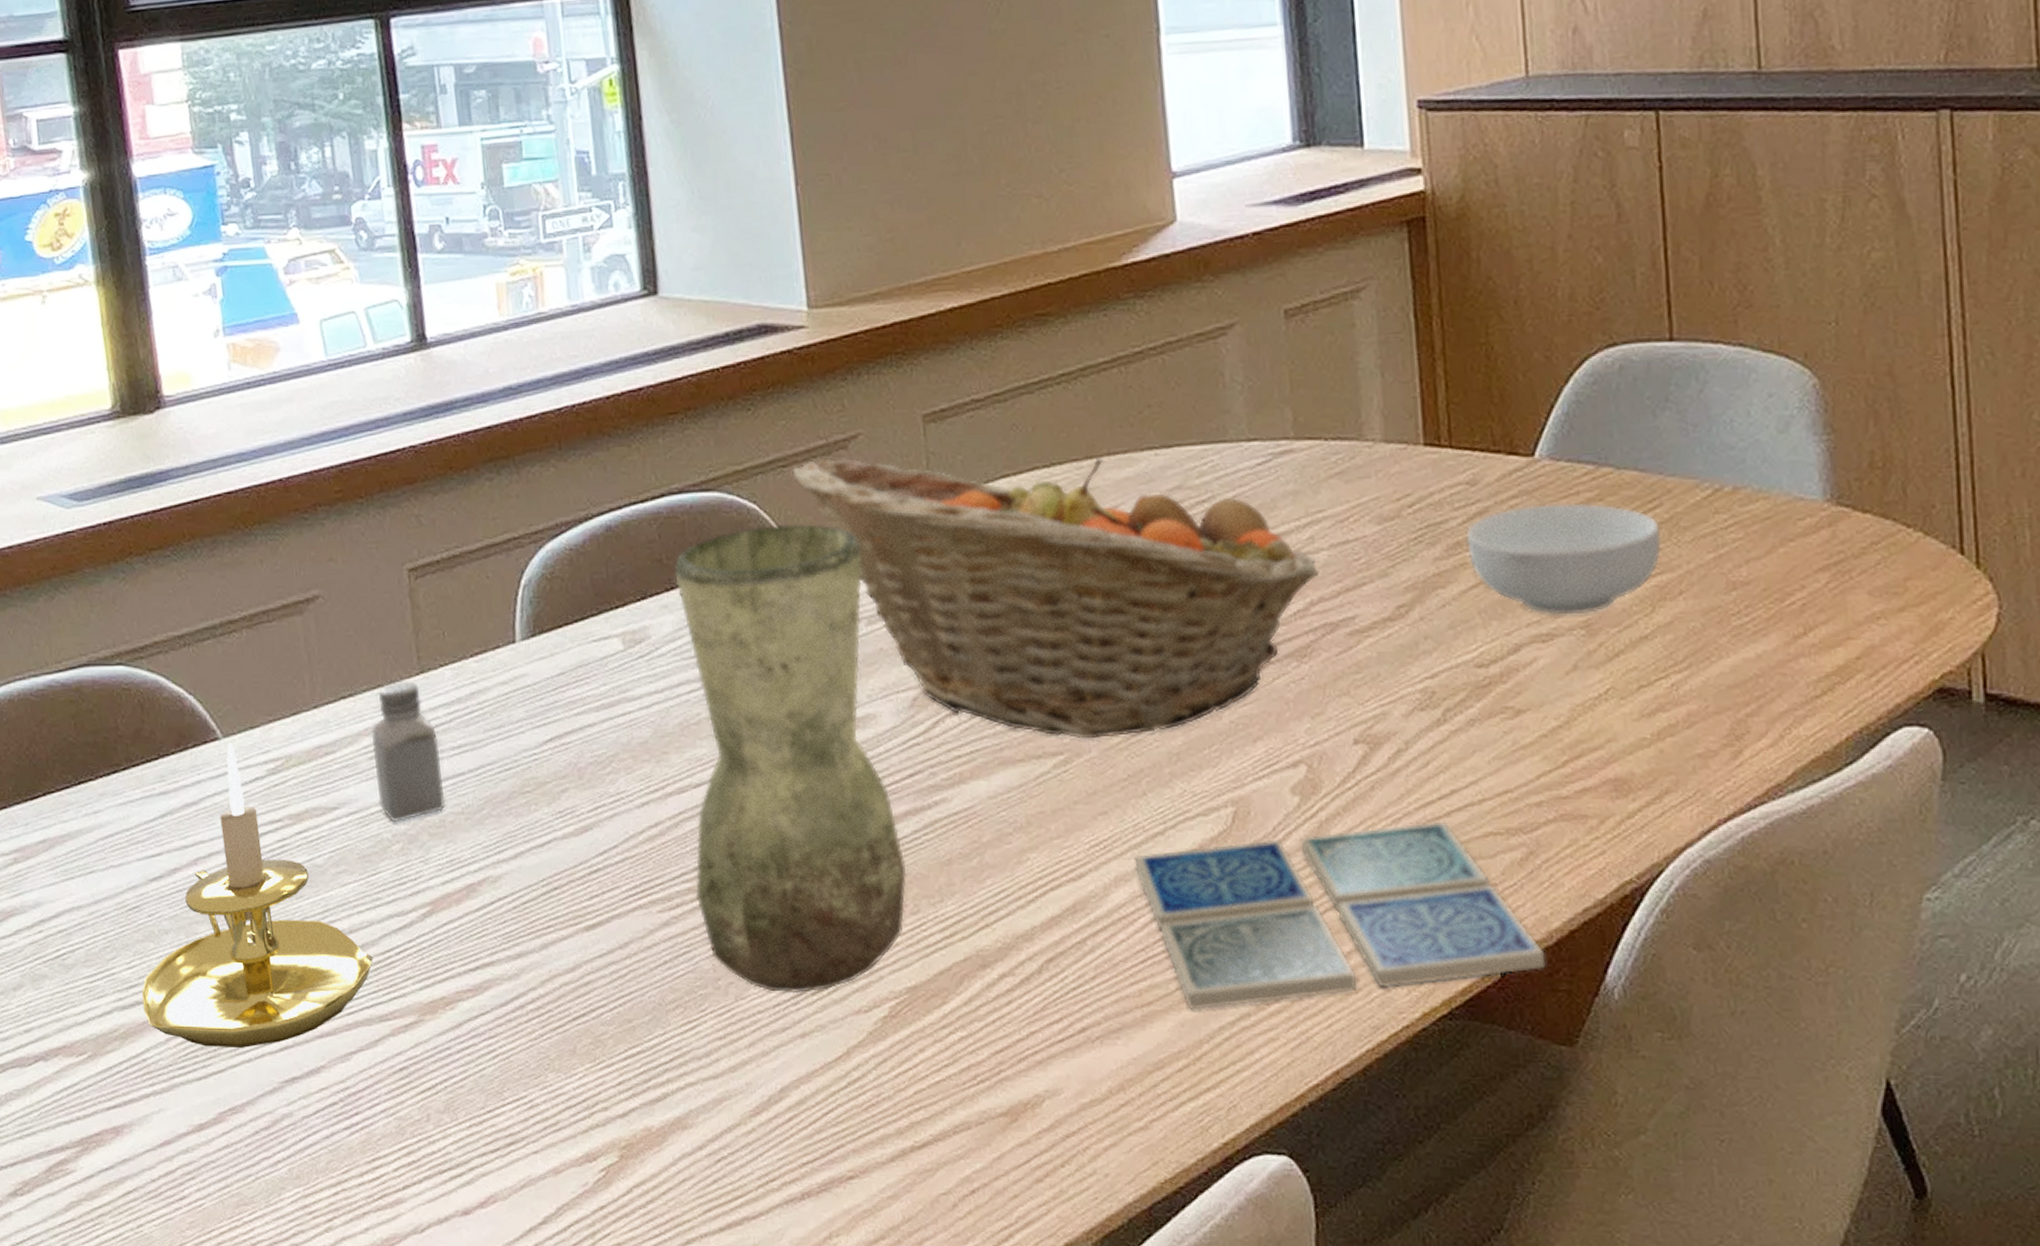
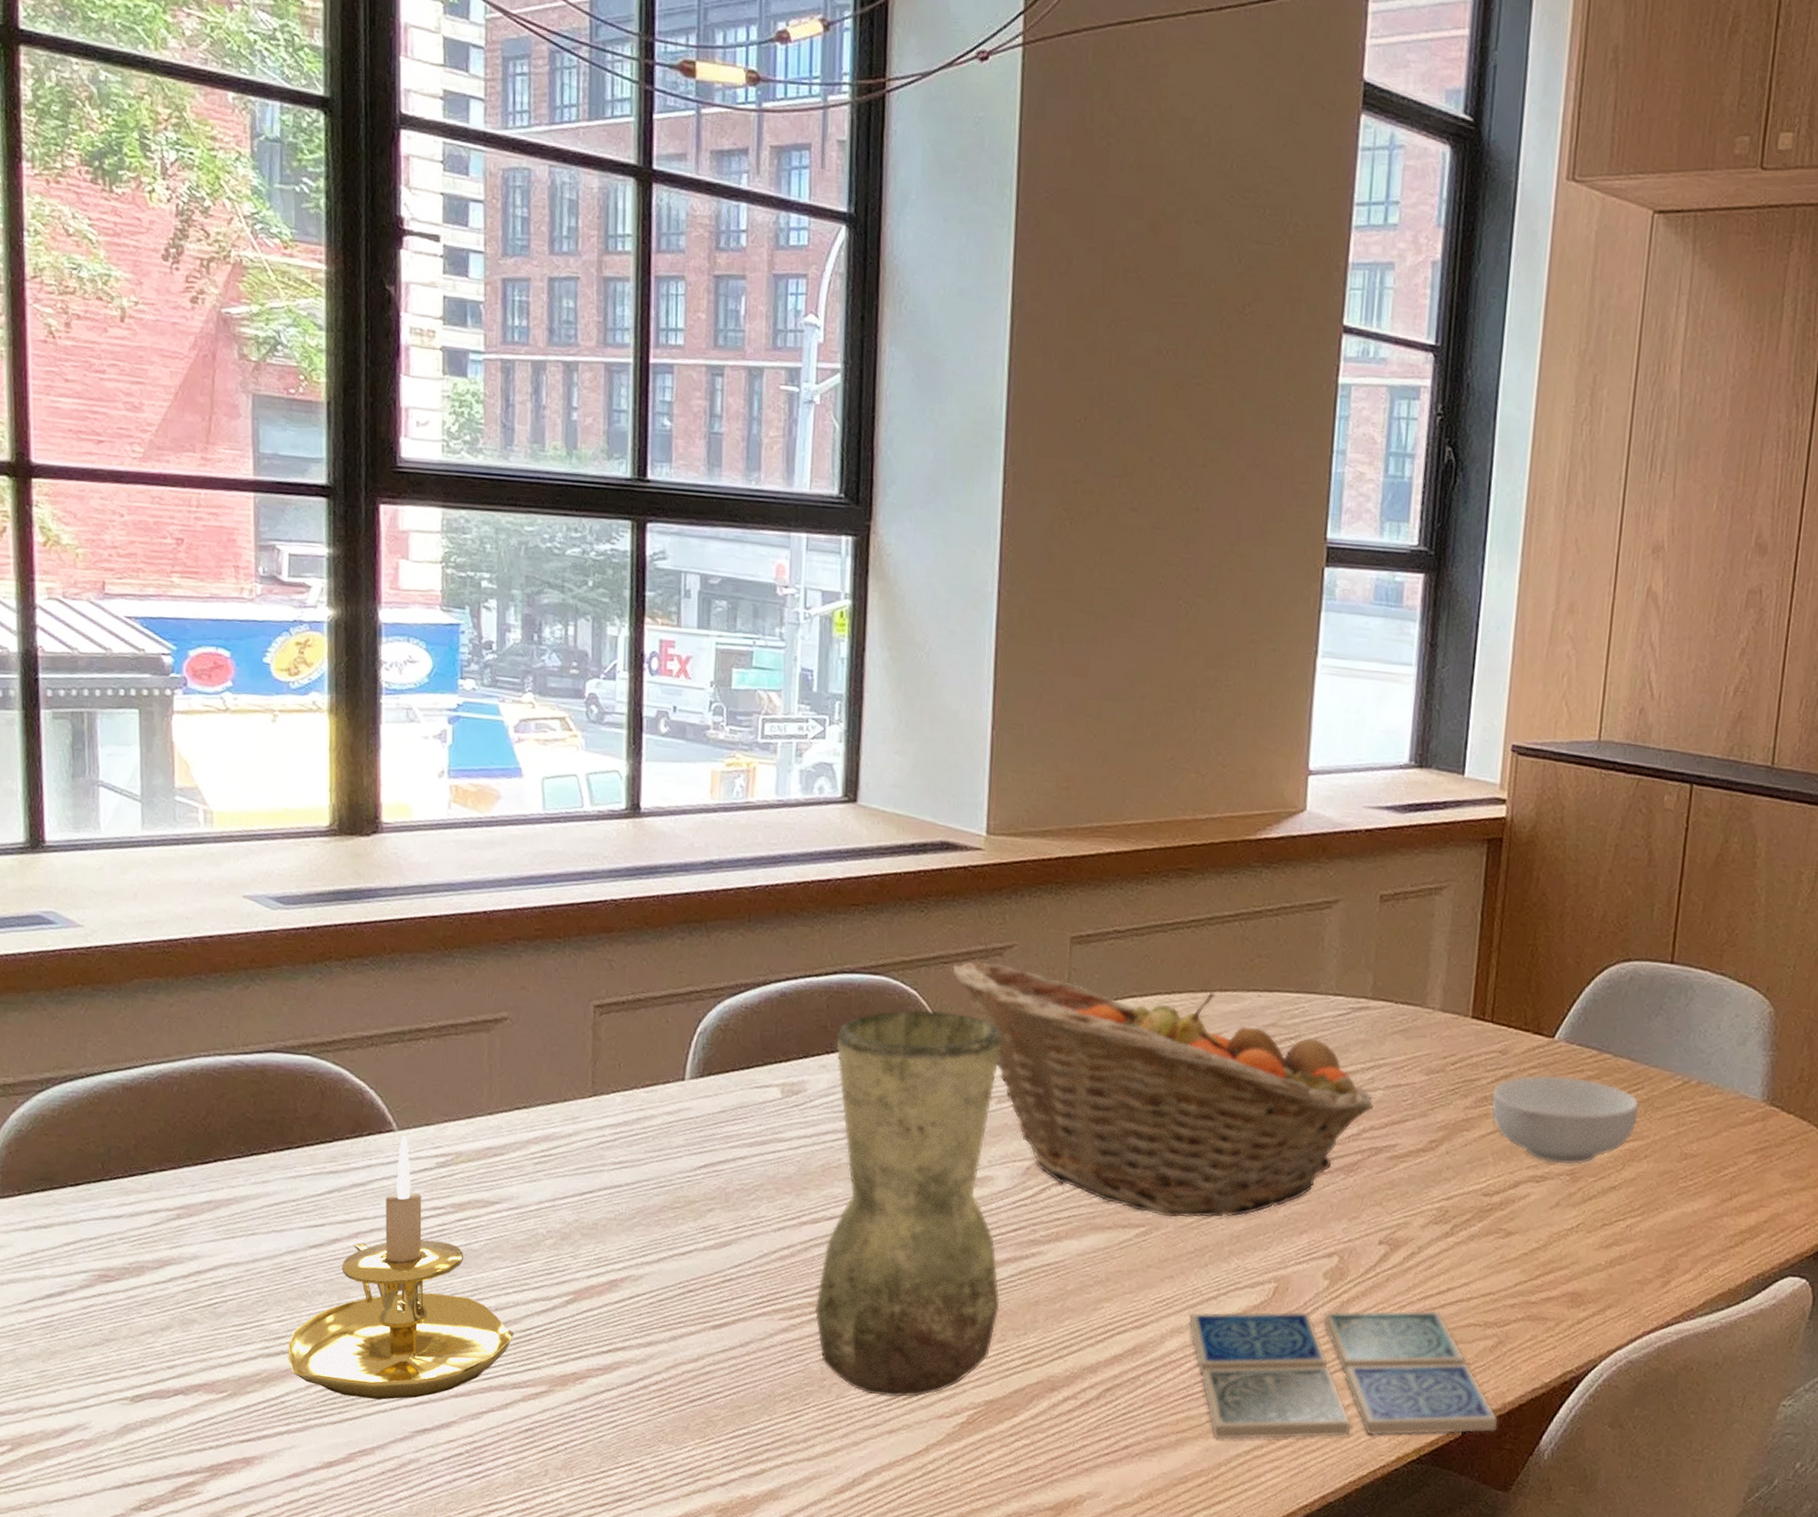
saltshaker: present [371,681,446,823] -> none [538,1100,602,1221]

